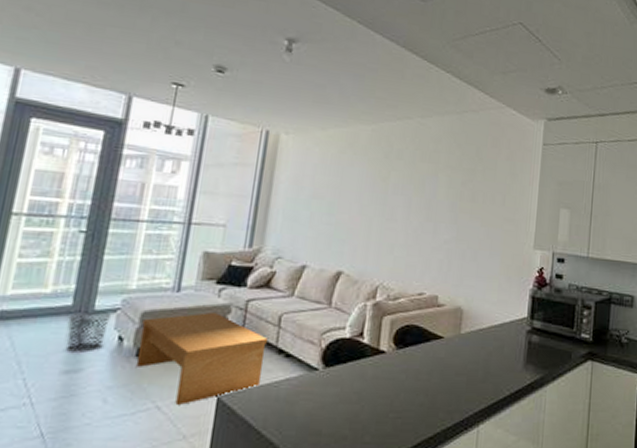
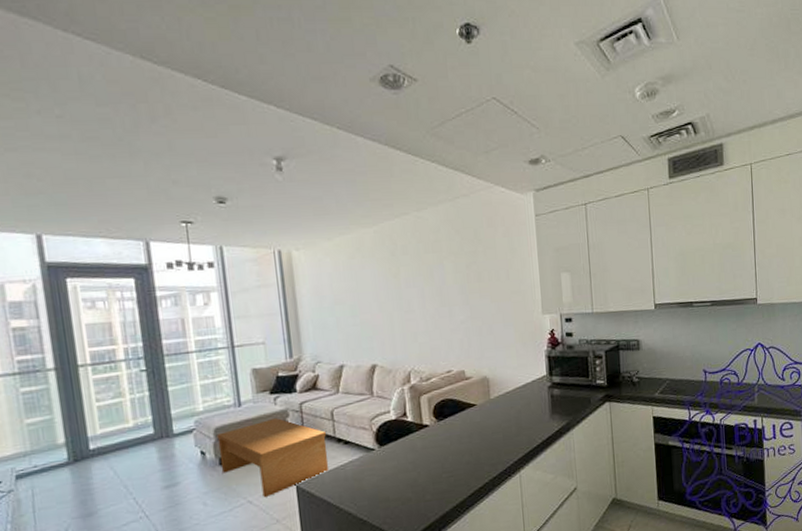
waste bin: present [66,311,111,354] -> none [154,433,190,472]

